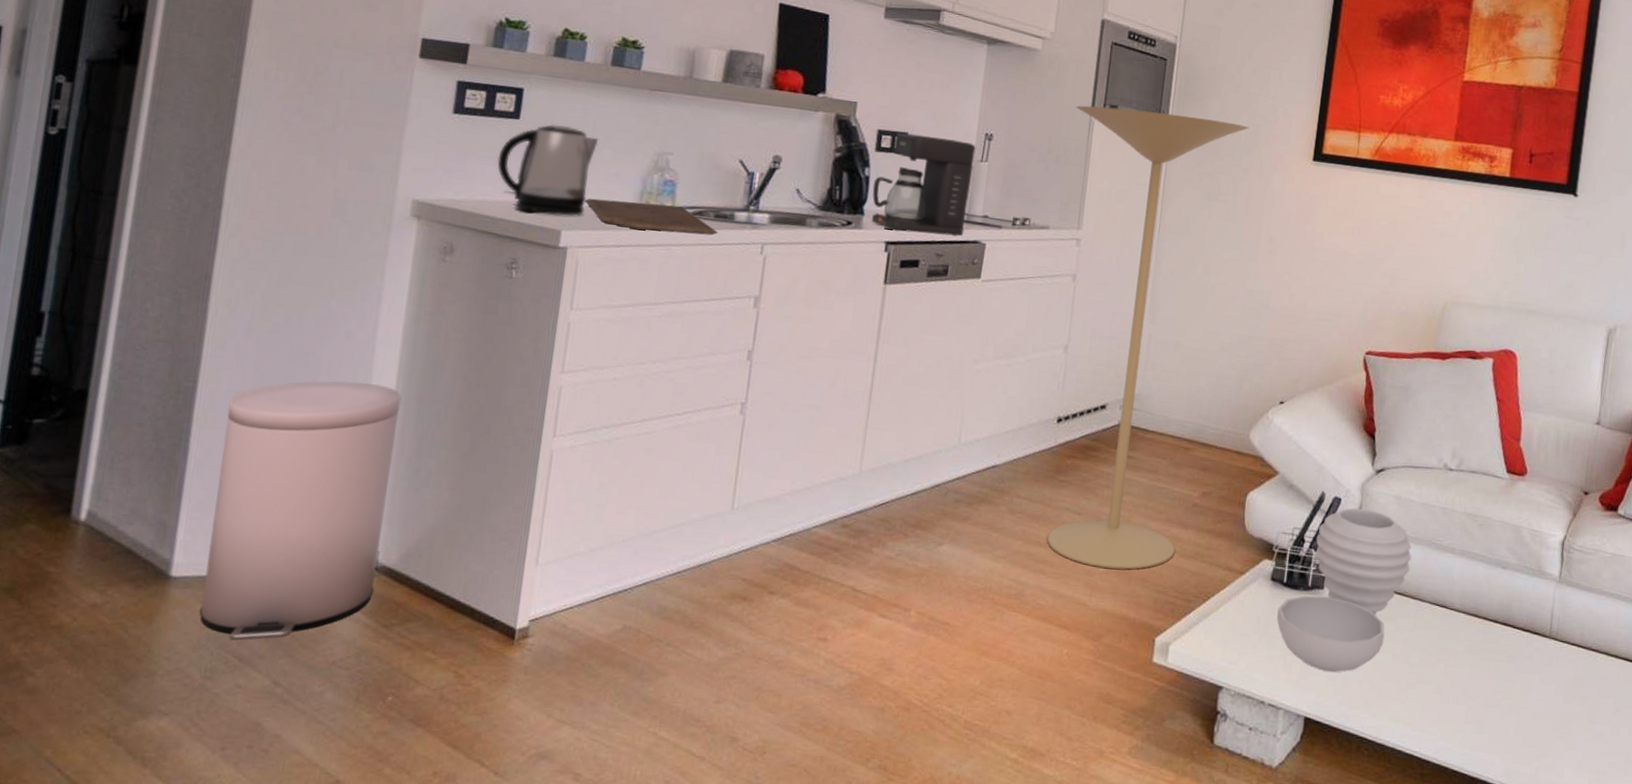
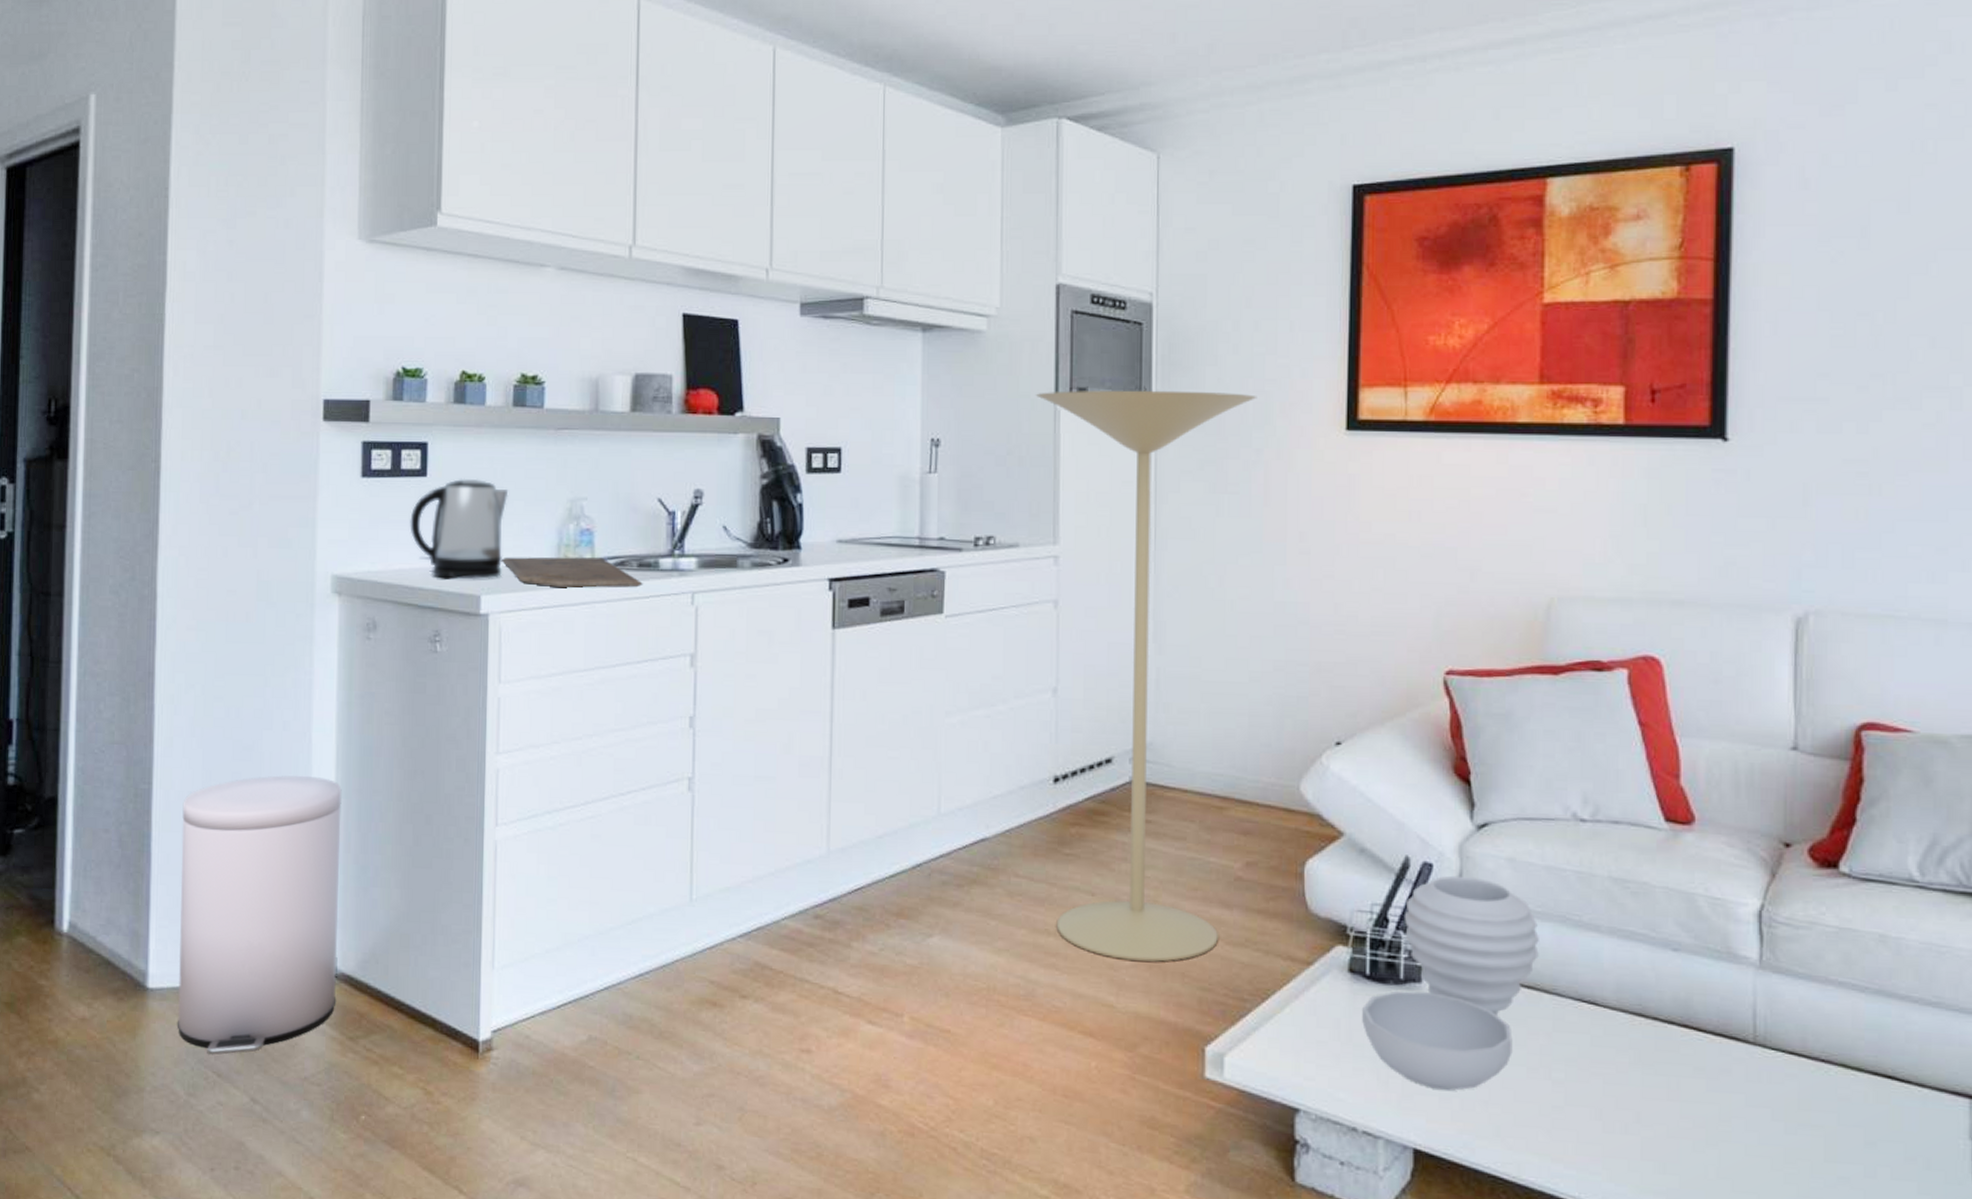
coffee maker: present [872,133,976,237] -> none [807,448,922,566]

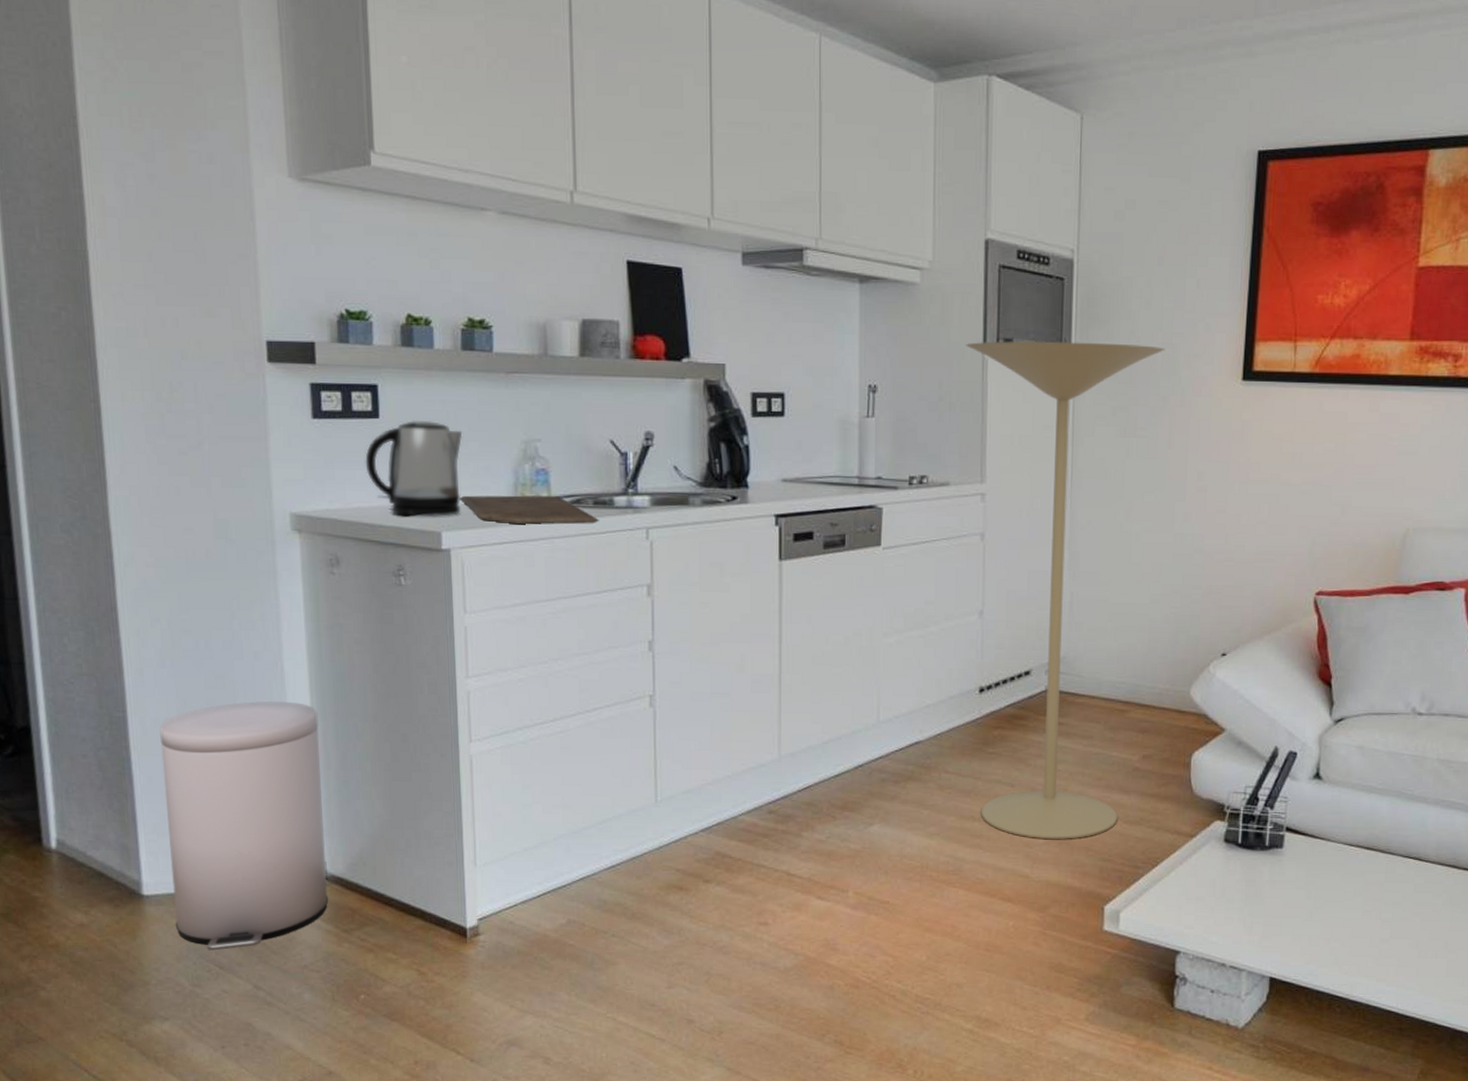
bowl: present [1362,990,1513,1091] -> none [1233,855,1353,931]
vase: present [1403,875,1539,1016] -> none [1271,761,1379,872]

